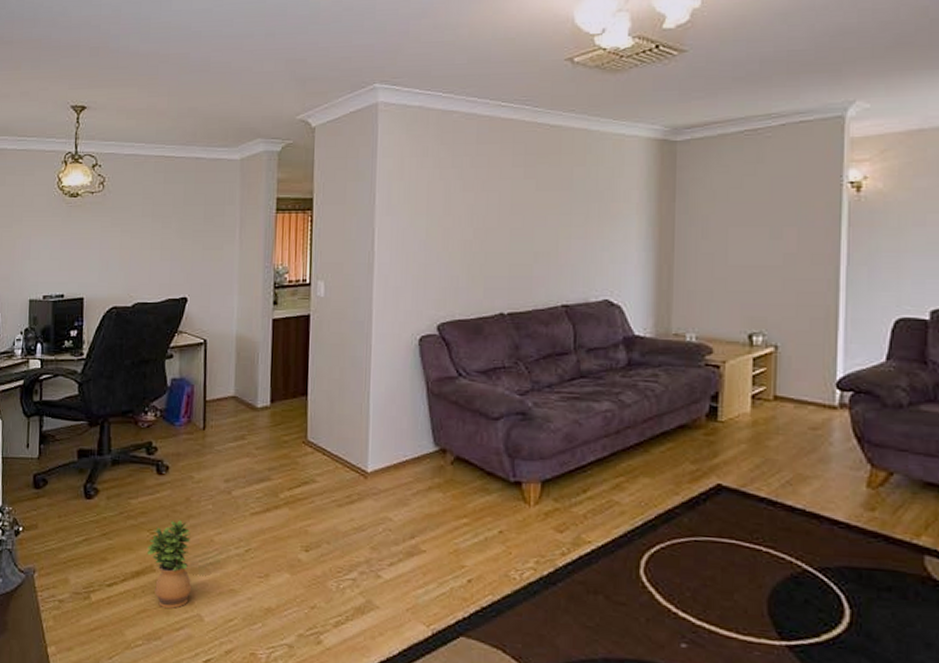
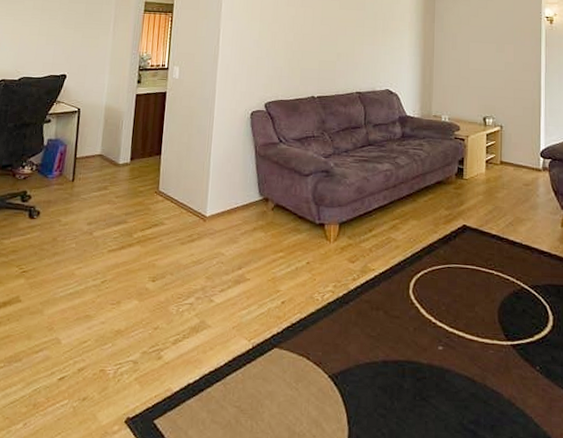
potted plant: present [147,520,192,609] -> none [15,257,55,333]

